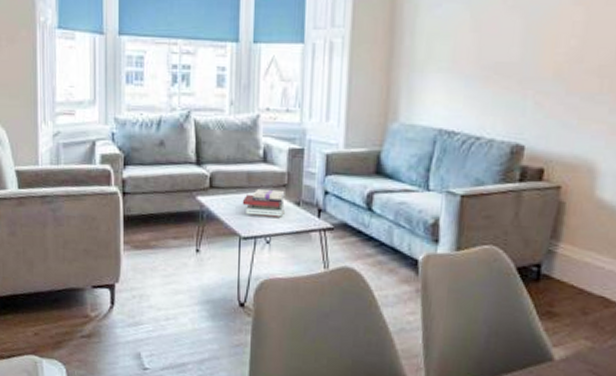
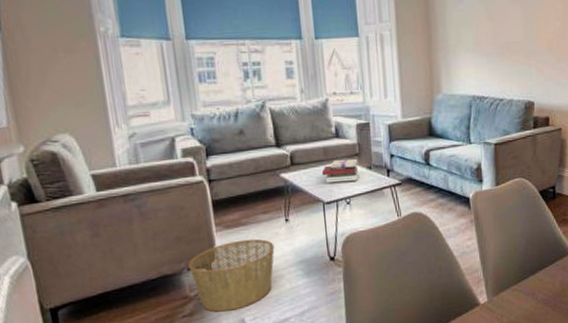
basket: none [92,264,181,342] -> present [187,239,275,312]

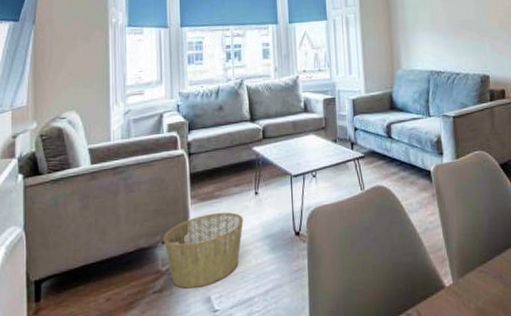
books: present [321,159,359,183] -> none [290,132,325,156]

